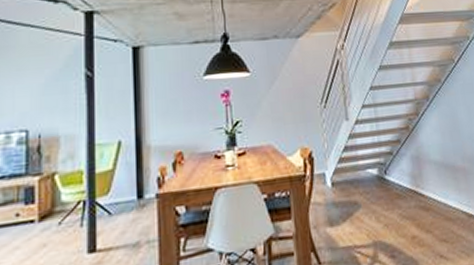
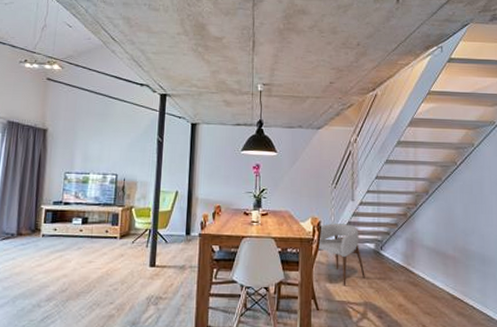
armchair: none [312,149,371,228] -> present [318,223,365,286]

